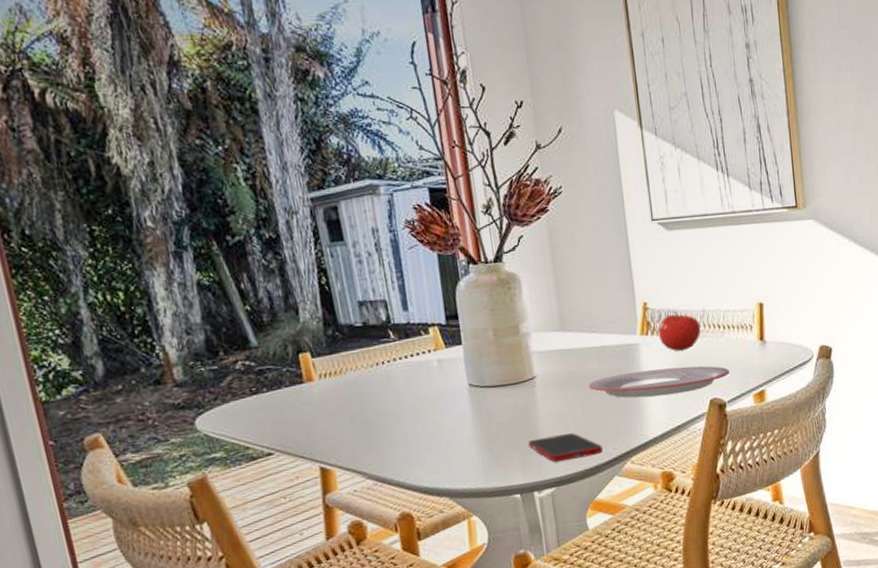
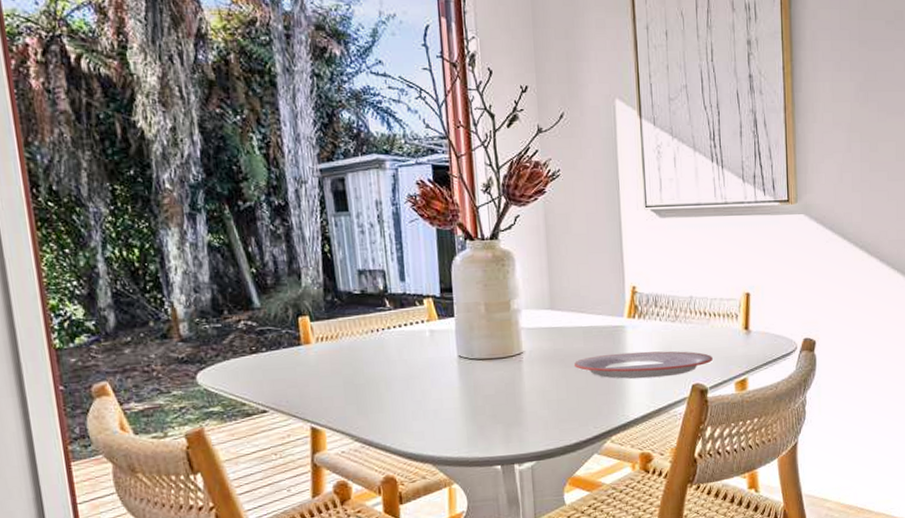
cell phone: present [528,433,603,463] -> none [512,409,584,437]
fruit: present [658,311,701,352] -> none [645,296,687,336]

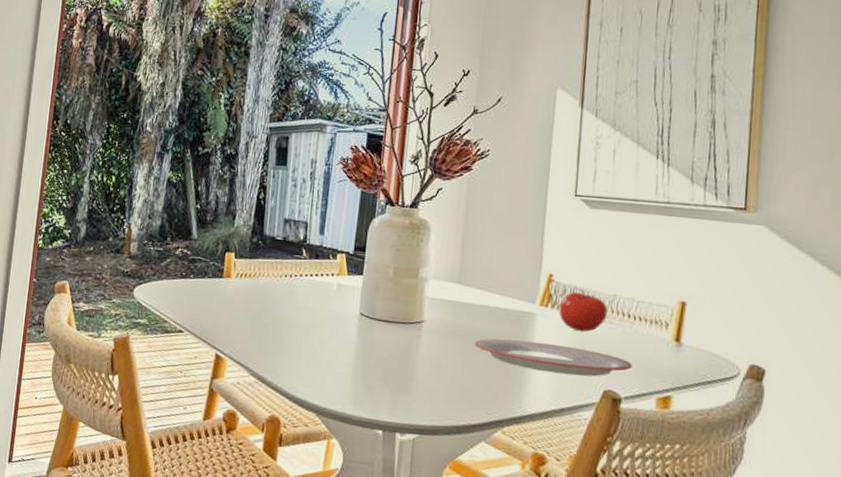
fruit: none [645,296,687,336] -> present [559,289,608,333]

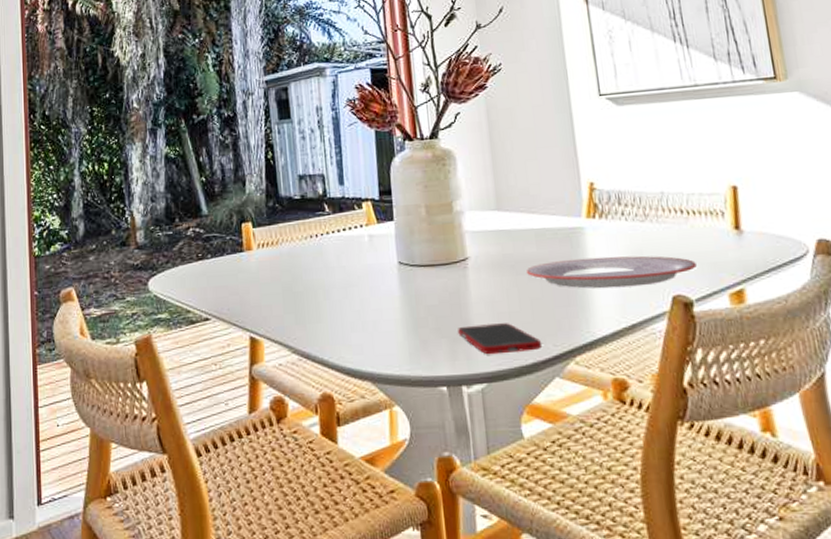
cell phone: none [402,381,475,415] -> present [458,323,541,355]
fruit: present [559,289,608,333] -> none [607,192,659,238]

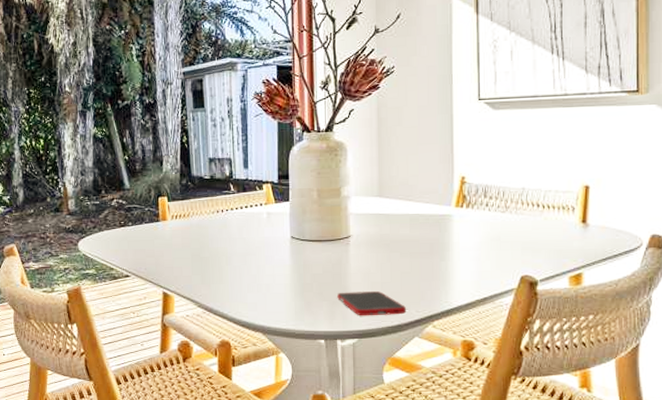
plate: present [527,255,697,289] -> none [400,240,545,267]

